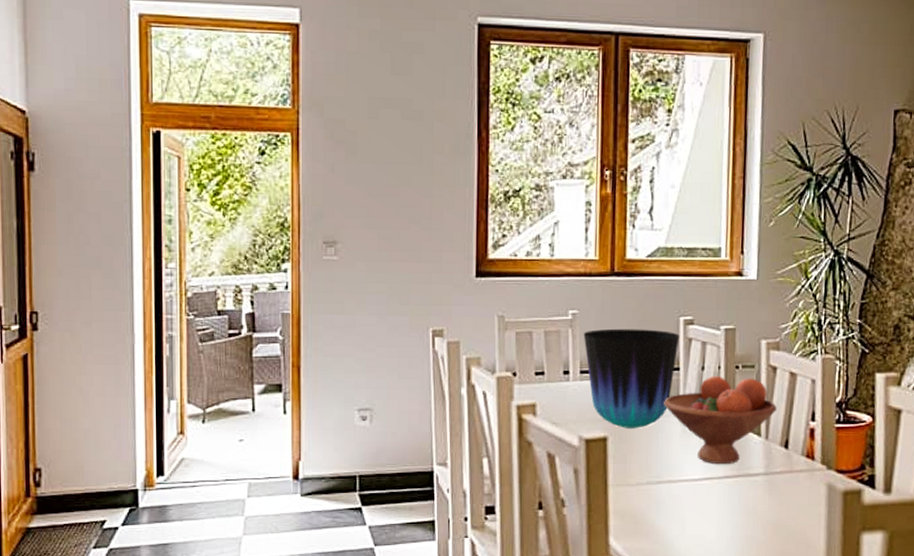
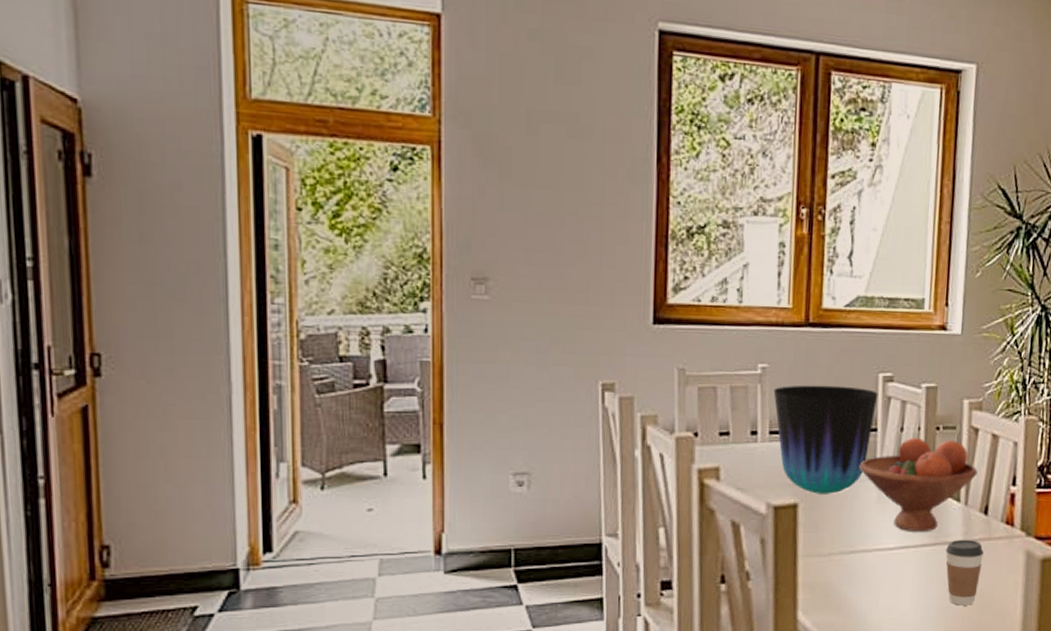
coffee cup: none [748,473,785,535] -> present [946,540,984,606]

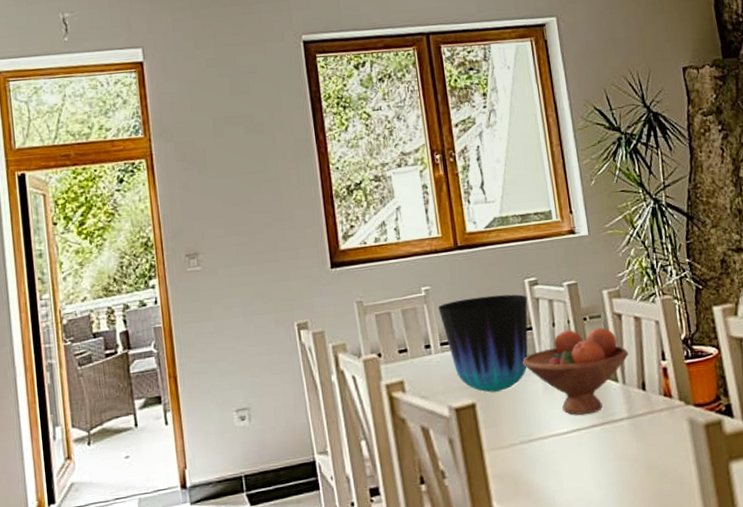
coffee cup: present [946,540,984,606] -> none [614,415,652,479]

